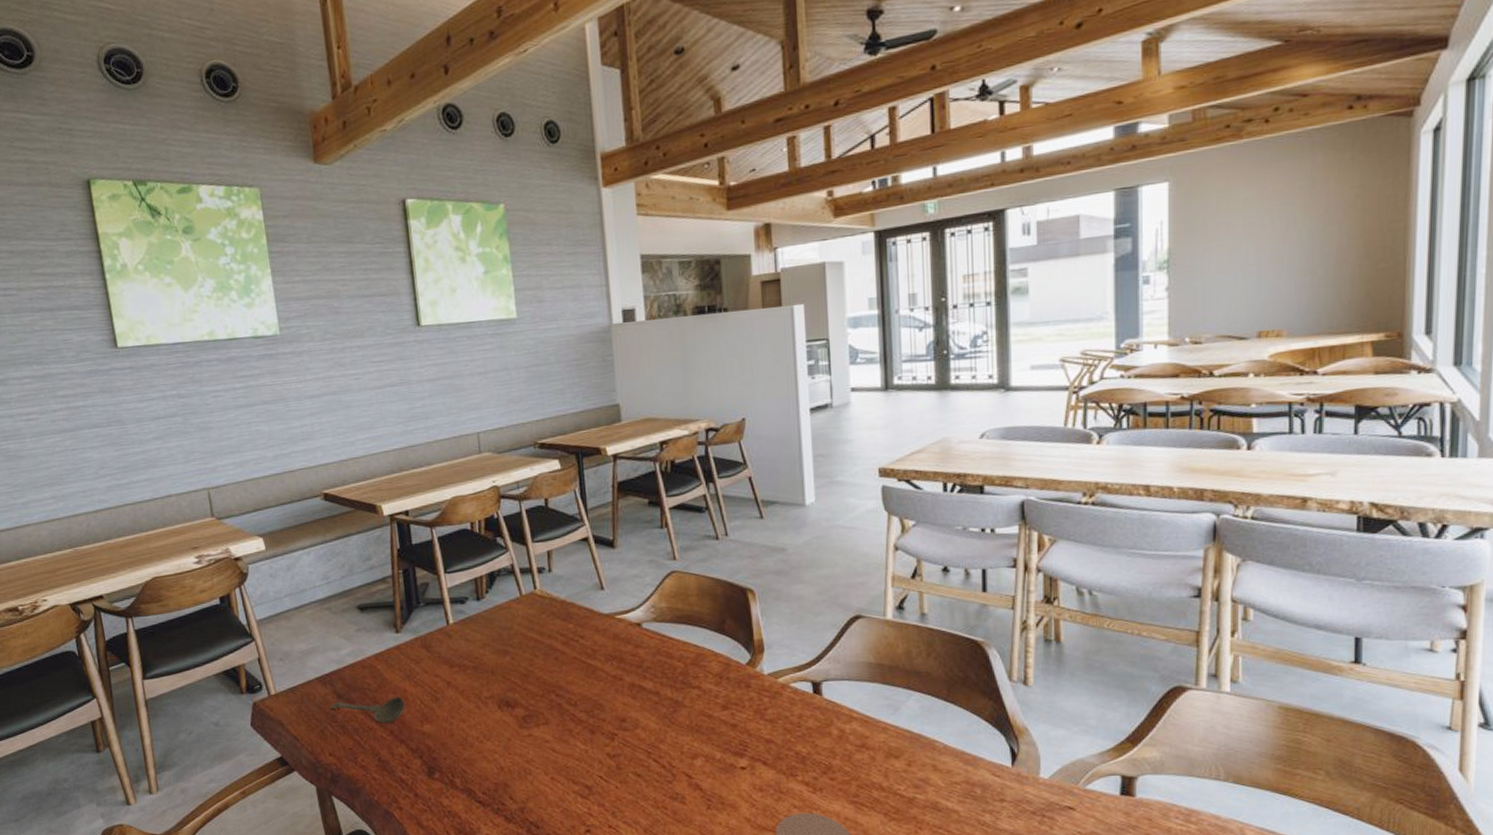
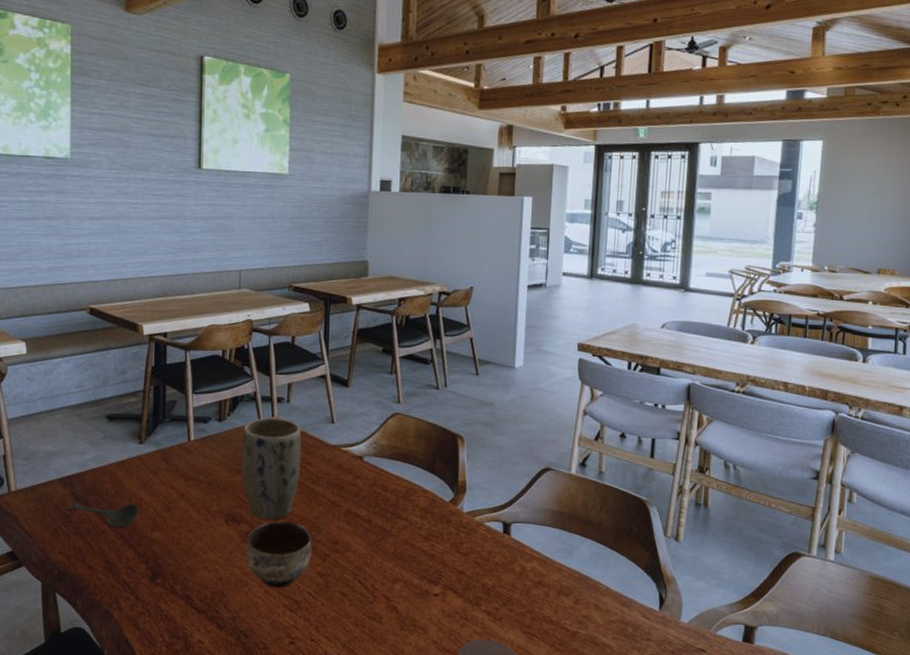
plant pot: none [505,590,574,702] -> present [241,418,302,520]
ceramic bowl: none [525,701,598,774] -> present [247,521,312,588]

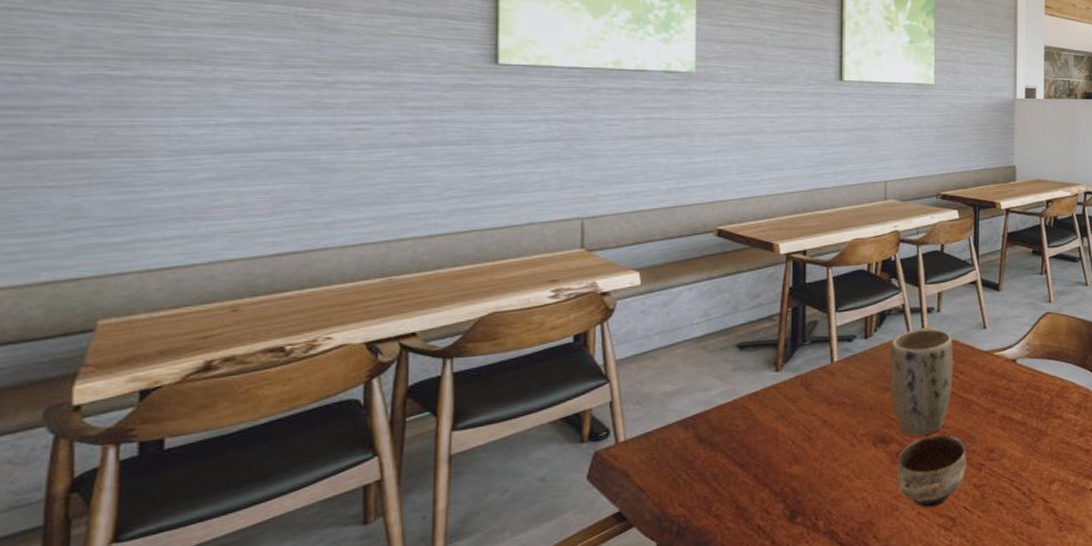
spoon: present [67,503,138,528] -> none [689,437,774,468]

